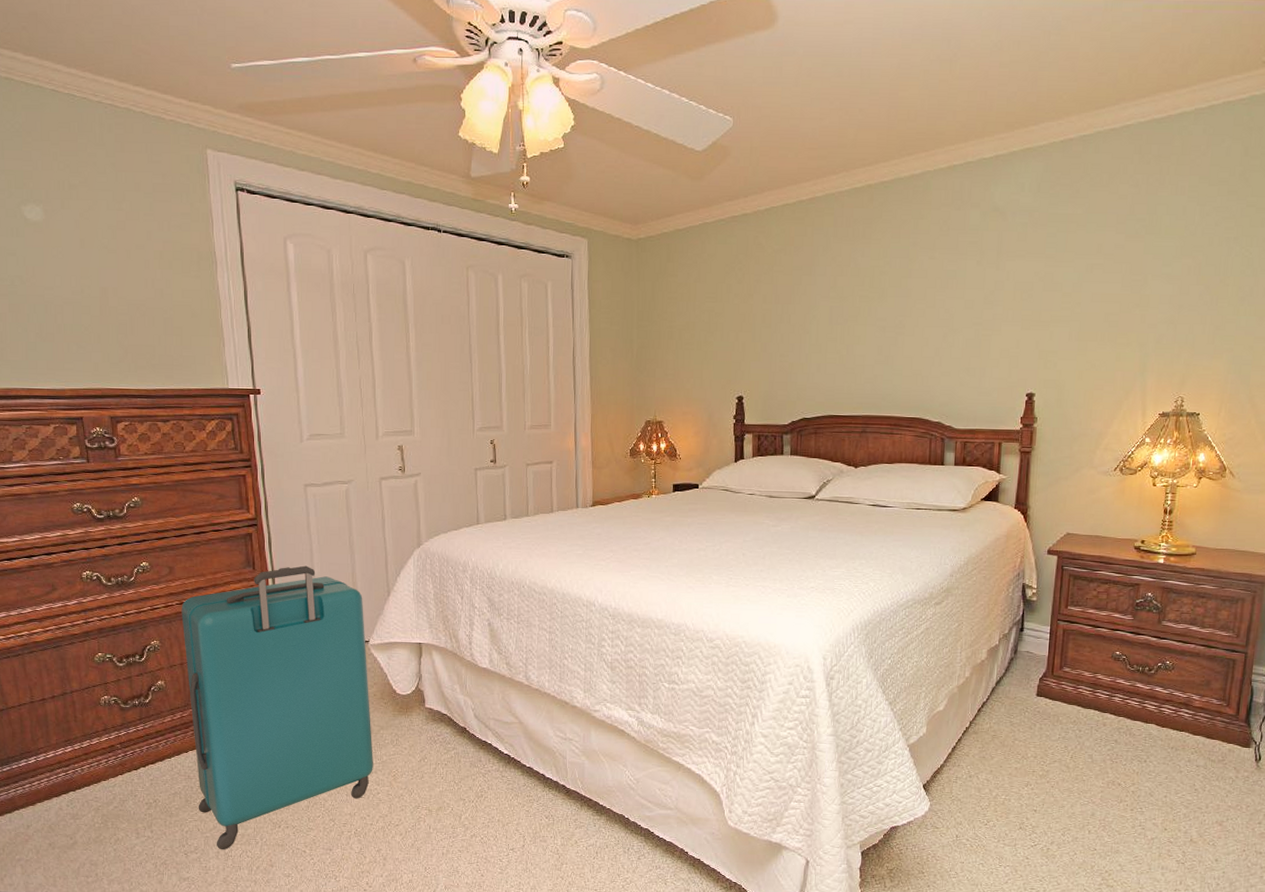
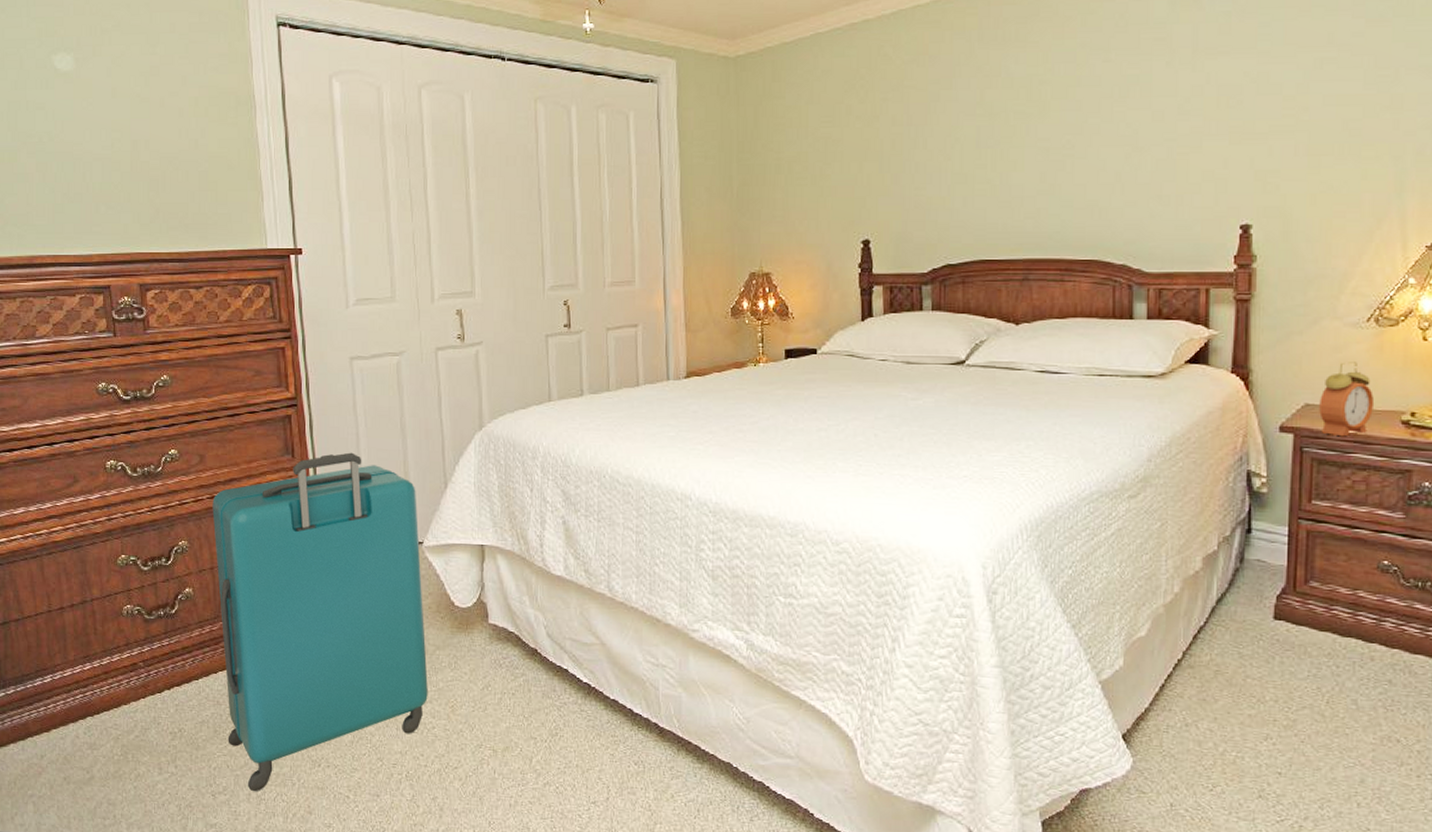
alarm clock: none [1076,501,1116,558] -> present [1319,362,1375,437]

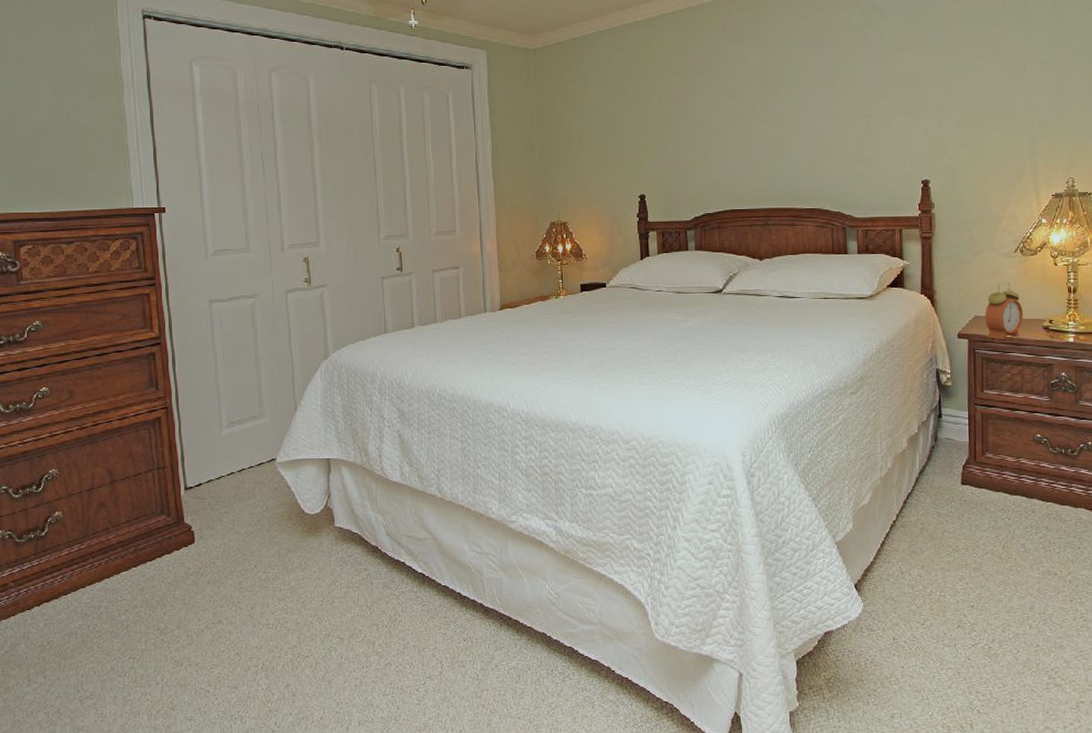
suitcase: present [212,452,428,792] -> none [81,383,281,694]

